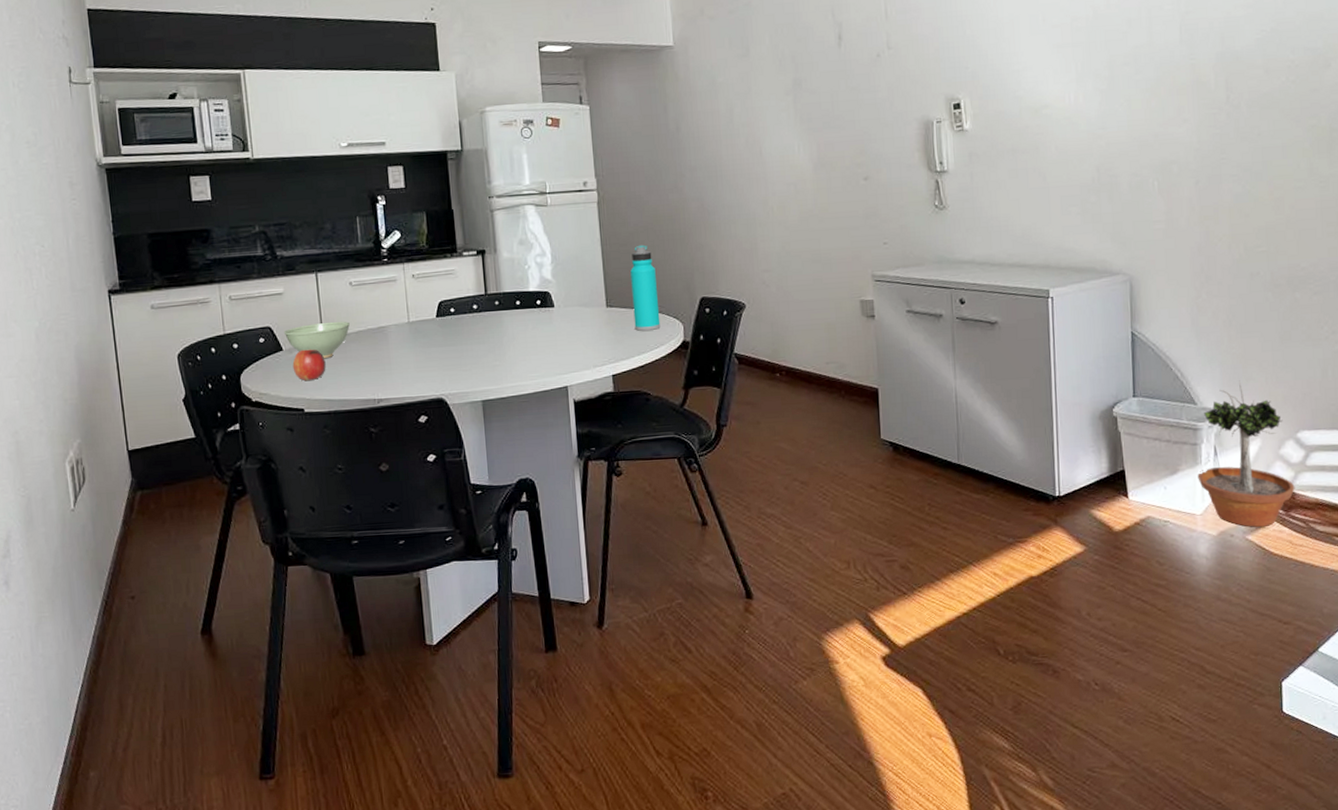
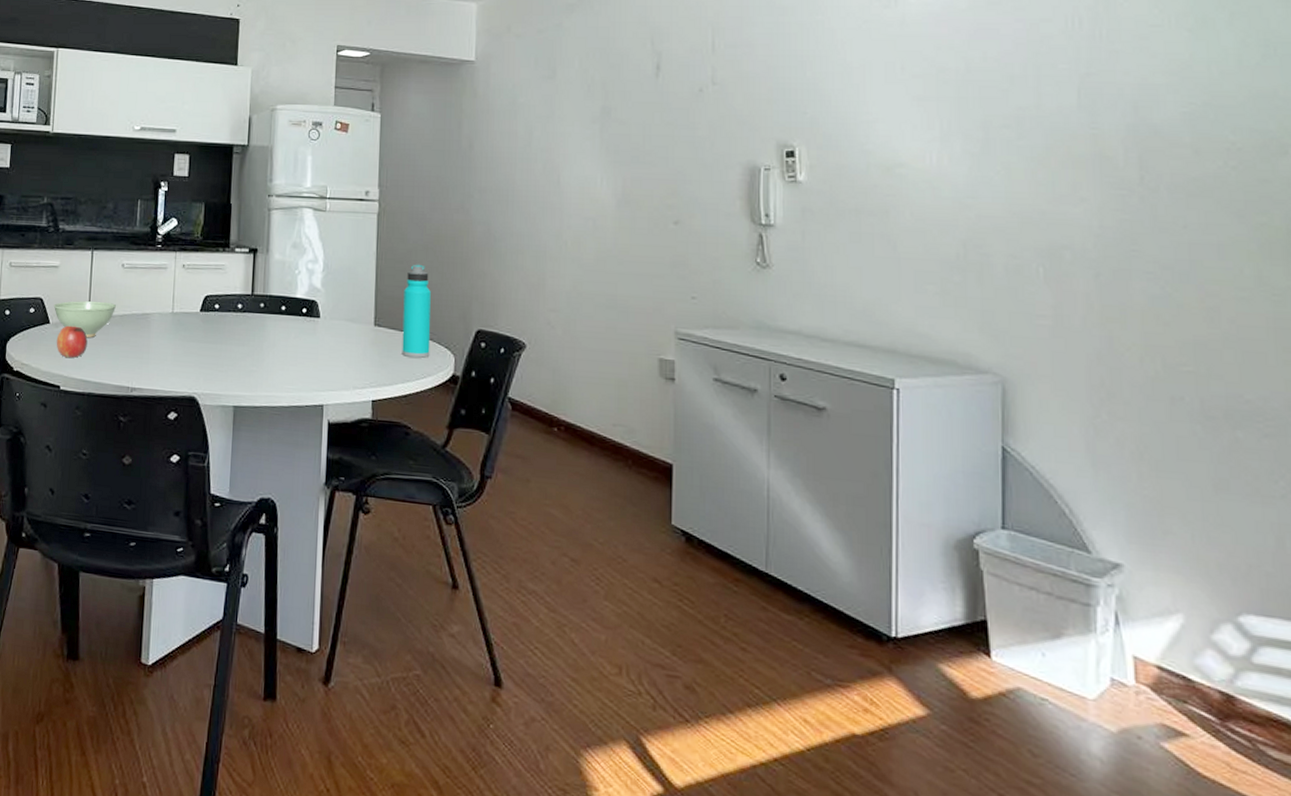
potted tree: present [1197,380,1295,527] -> none [1090,532,1235,736]

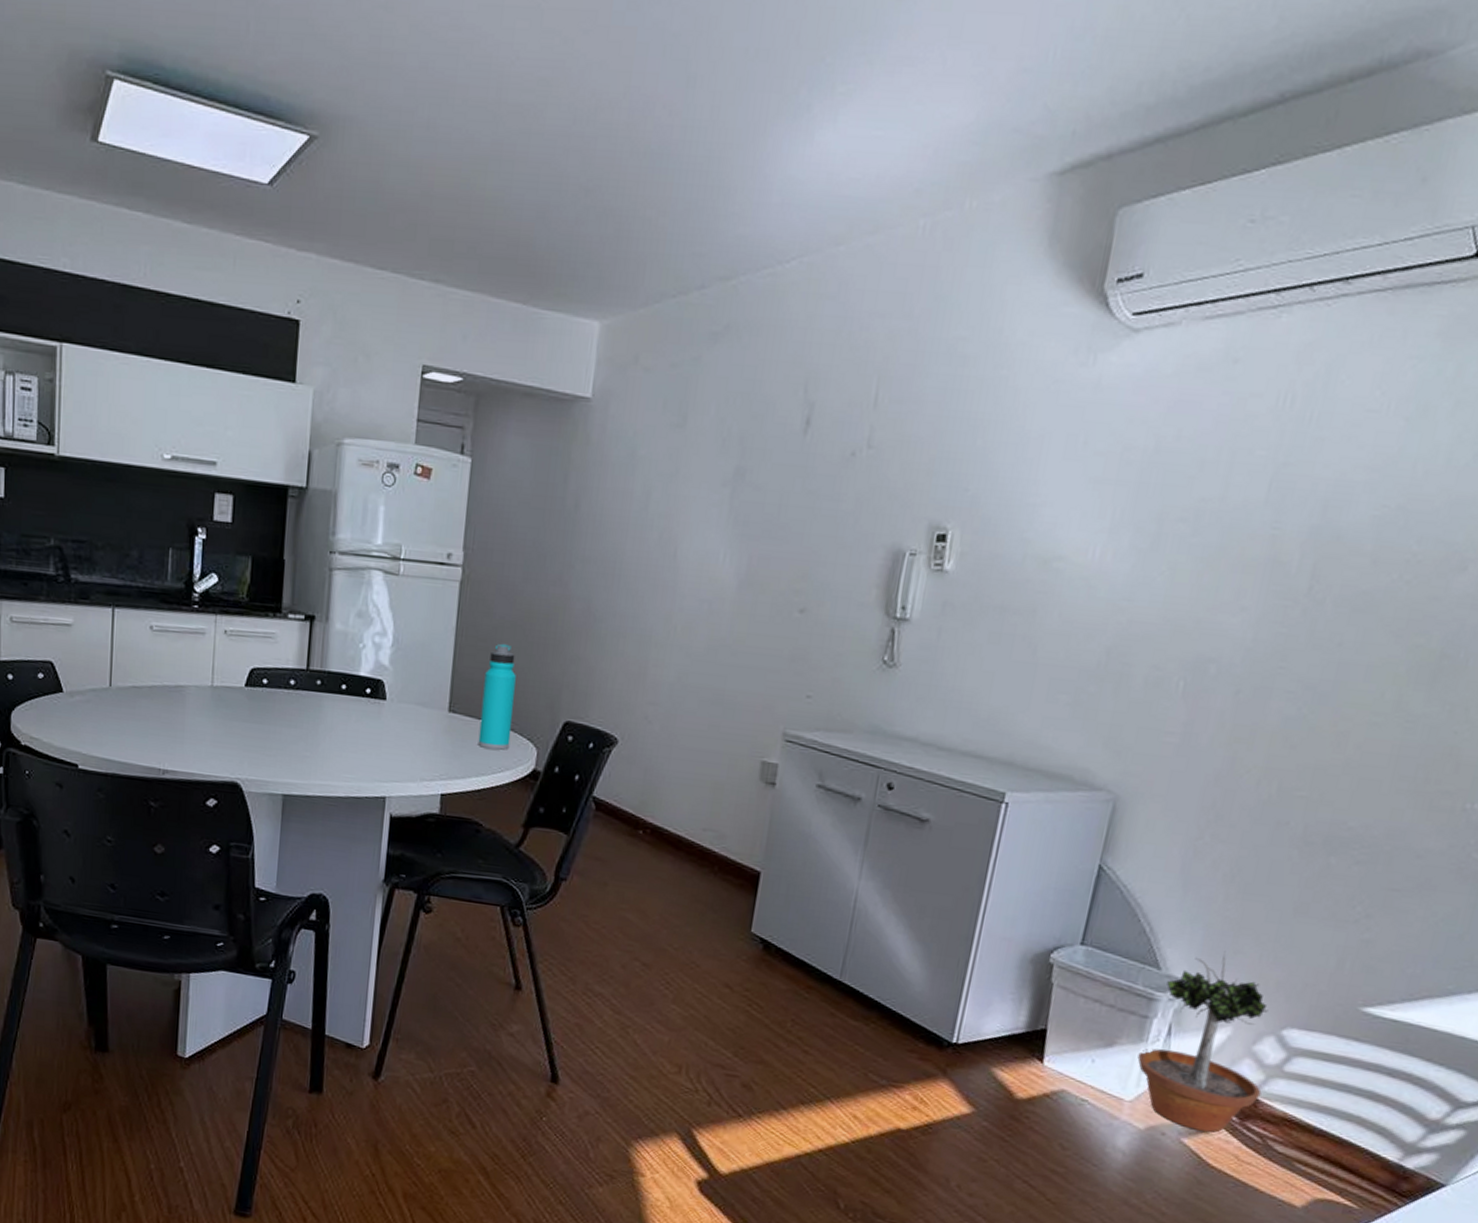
bowl: present [53,301,116,338] -> none [66,667,143,712]
fruit: present [56,325,88,358] -> none [71,695,110,733]
potted tree: none [1090,532,1235,736] -> present [1137,951,1268,1133]

